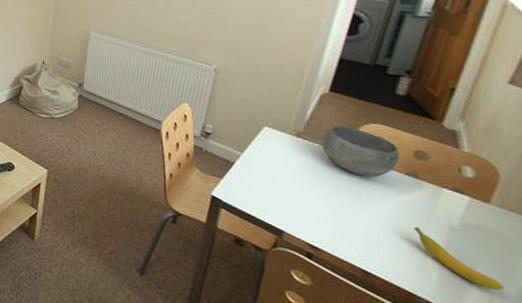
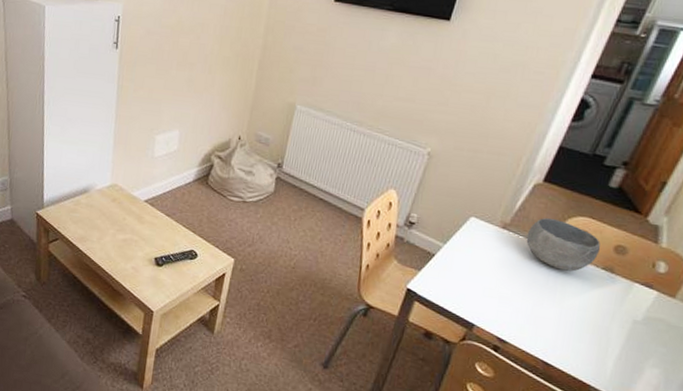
banana: present [413,226,504,291] -> none [599,320,671,381]

